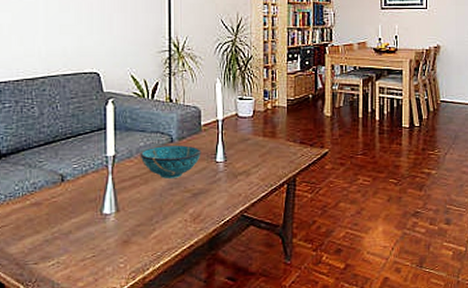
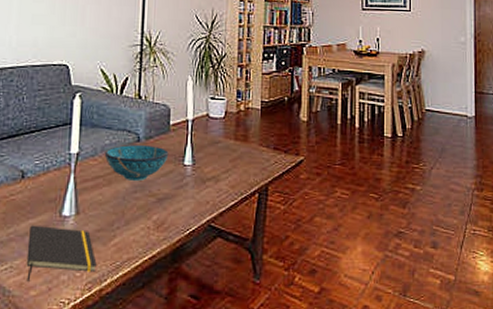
notepad: none [72,223,139,275] -> present [26,225,97,282]

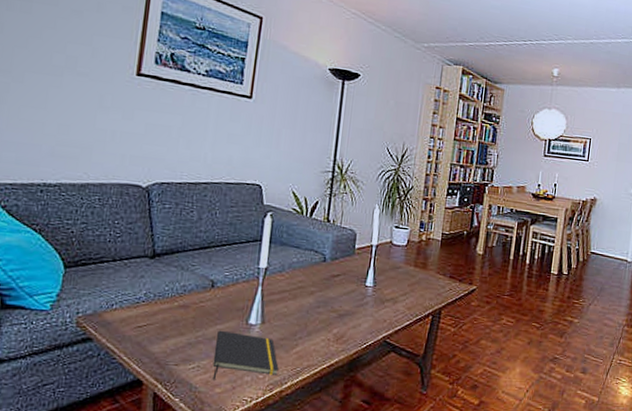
decorative bowl: present [104,145,169,182] -> none [291,264,352,298]

